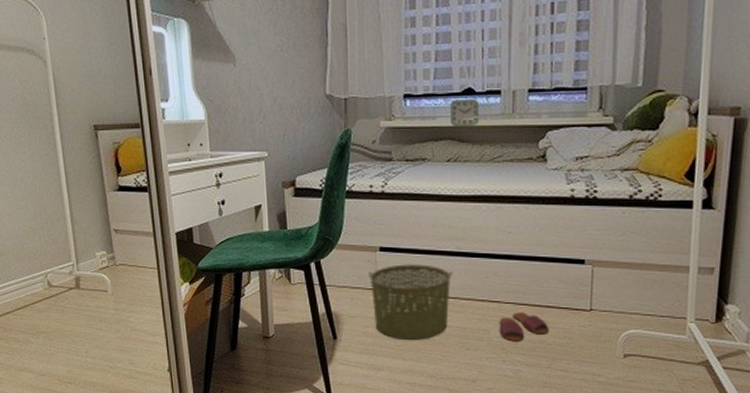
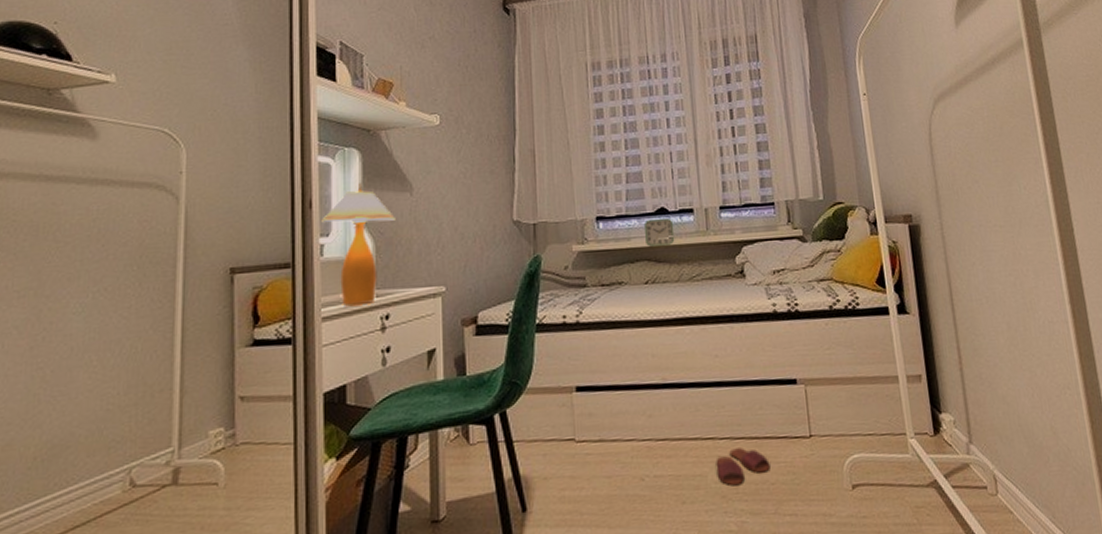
table lamp: none [159,53,224,163] -> present [320,183,397,306]
basket: present [368,264,453,340] -> none [563,402,661,502]

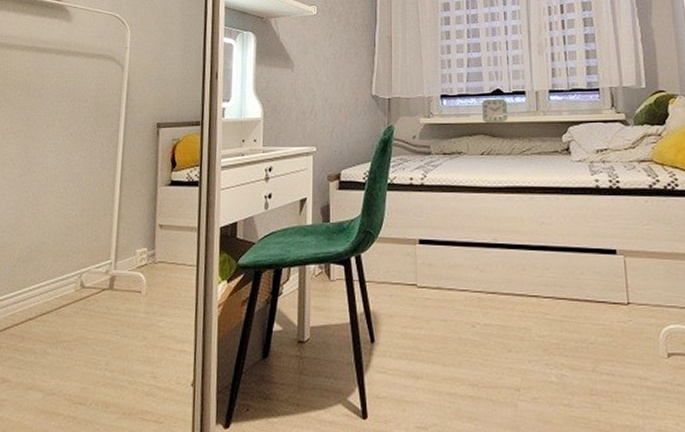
table lamp: present [320,183,397,306] -> none [223,60,281,158]
slippers: present [715,448,770,486] -> none [539,307,589,341]

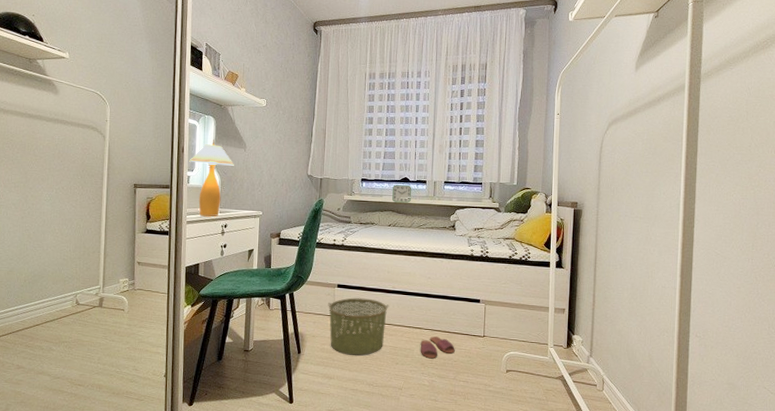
table lamp: none [223,60,281,158] -> present [188,139,235,216]
basket: none [408,257,491,341] -> present [328,298,389,356]
slippers: none [539,307,589,341] -> present [420,336,455,359]

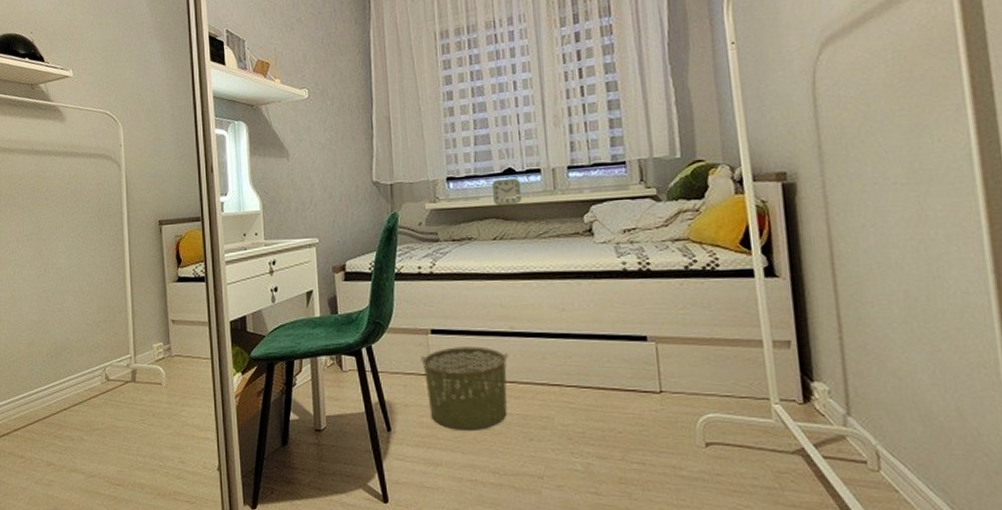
table lamp: present [188,139,235,216] -> none [220,151,278,252]
slippers: present [420,336,455,359] -> none [562,396,618,430]

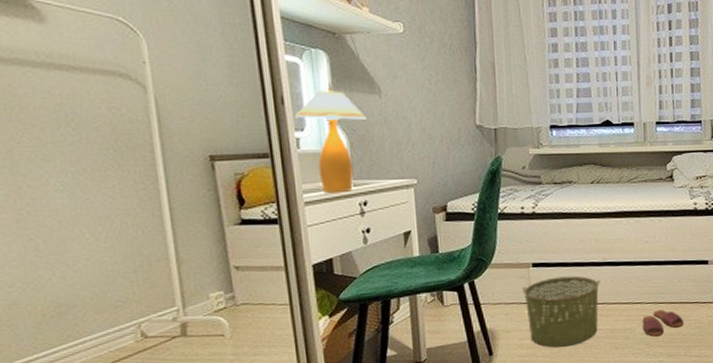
table lamp: none [220,151,278,252] -> present [293,83,368,193]
alarm clock: present [492,177,522,205] -> none [592,129,617,153]
slippers: none [562,396,618,430] -> present [642,310,683,337]

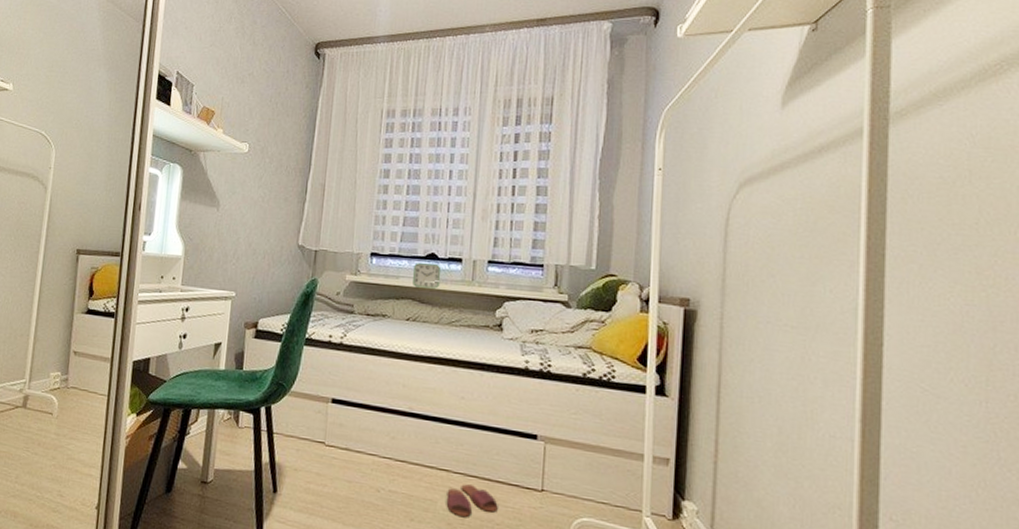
table lamp: present [293,83,368,193] -> none [145,194,204,296]
basket: present [522,276,601,348] -> none [317,418,404,504]
alarm clock: none [592,129,617,153] -> present [413,262,442,289]

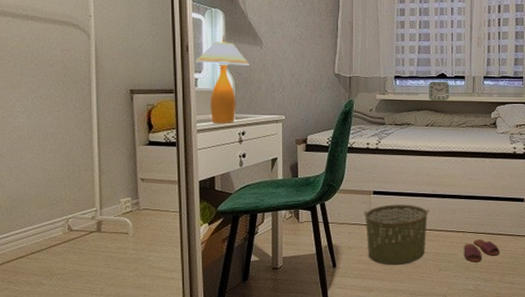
table lamp: none [145,194,204,296] -> present [194,36,251,123]
basket: none [317,418,404,504] -> present [364,204,430,265]

